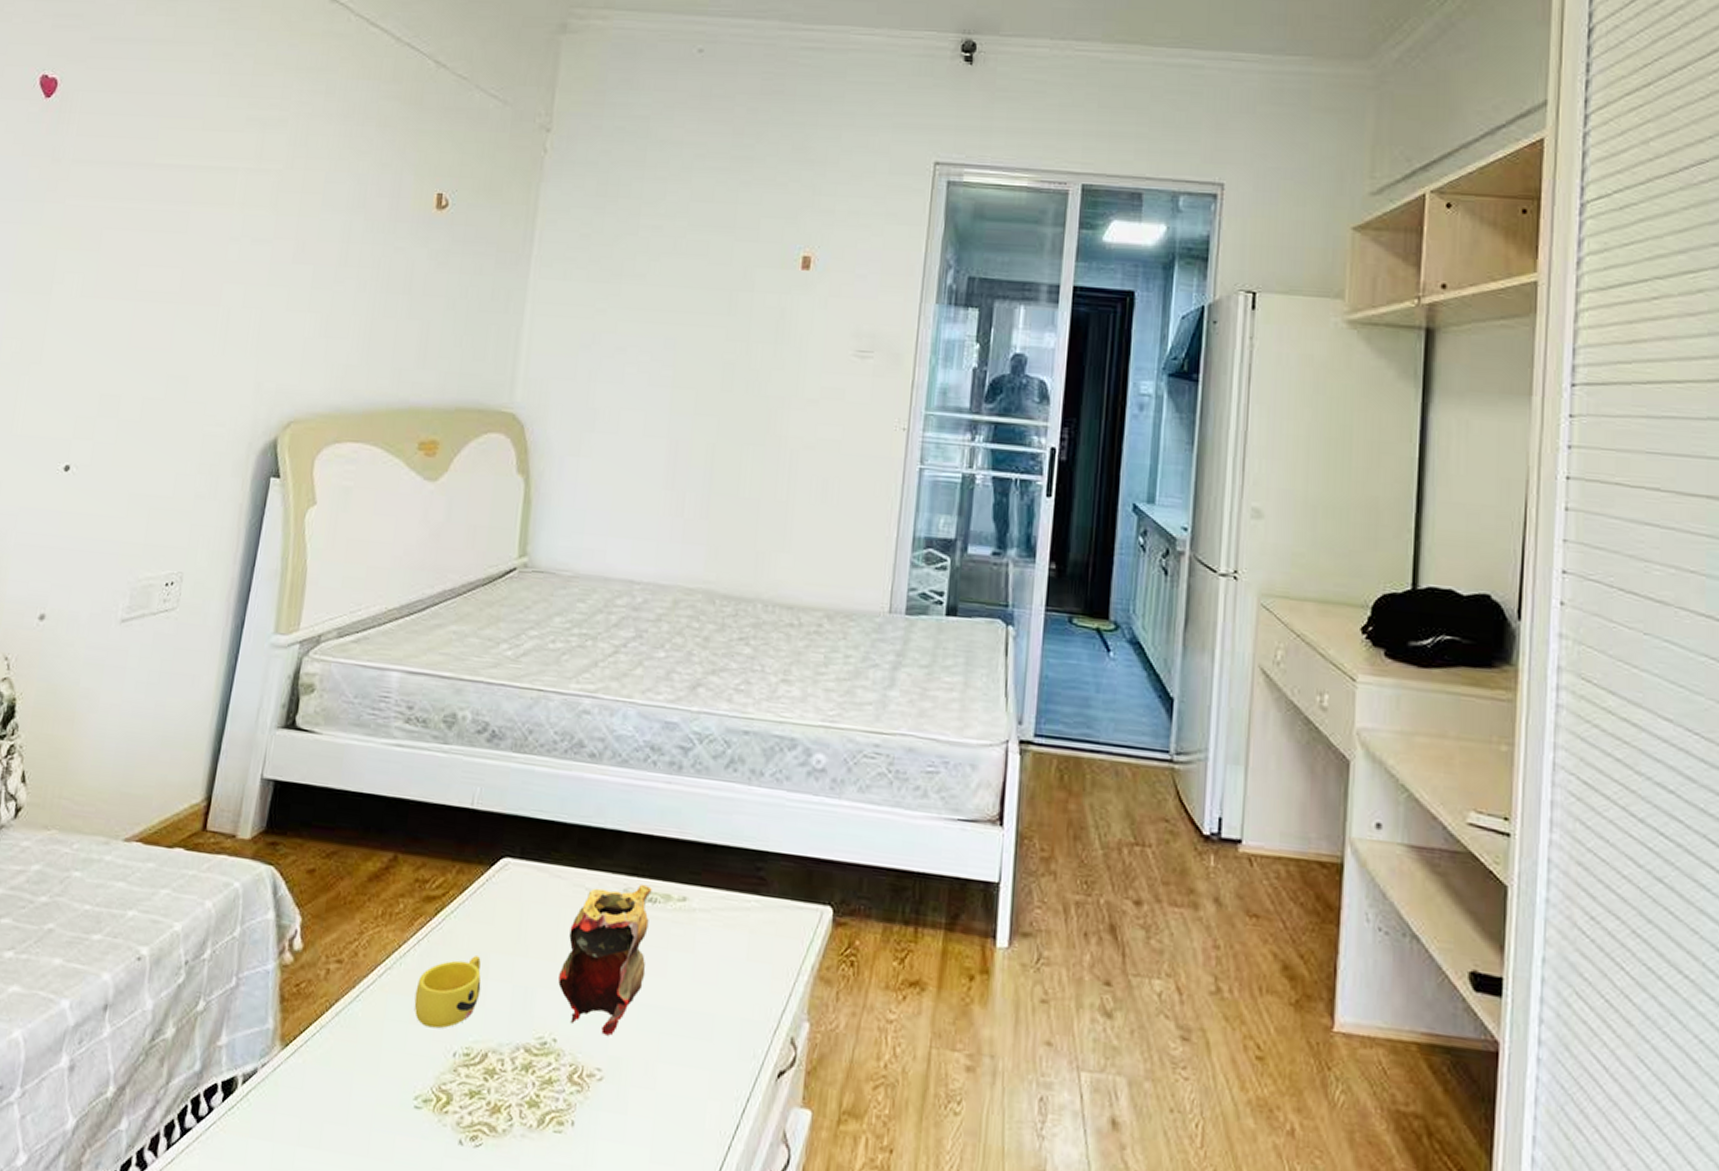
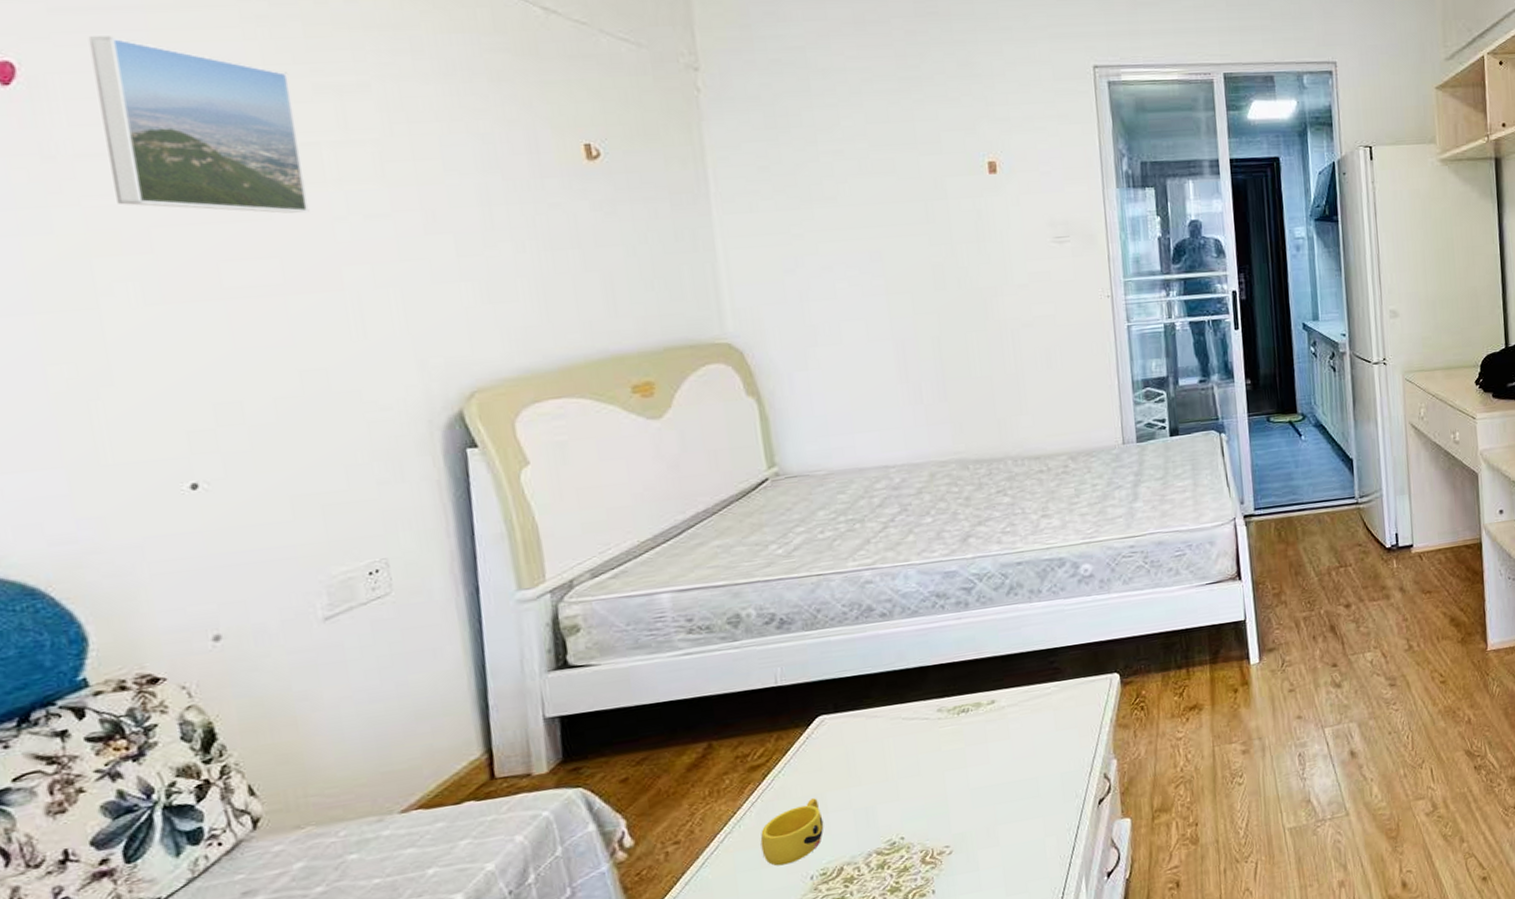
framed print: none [88,62,232,231] -> present [88,36,310,214]
teapot: present [558,884,652,1036] -> none [894,700,972,821]

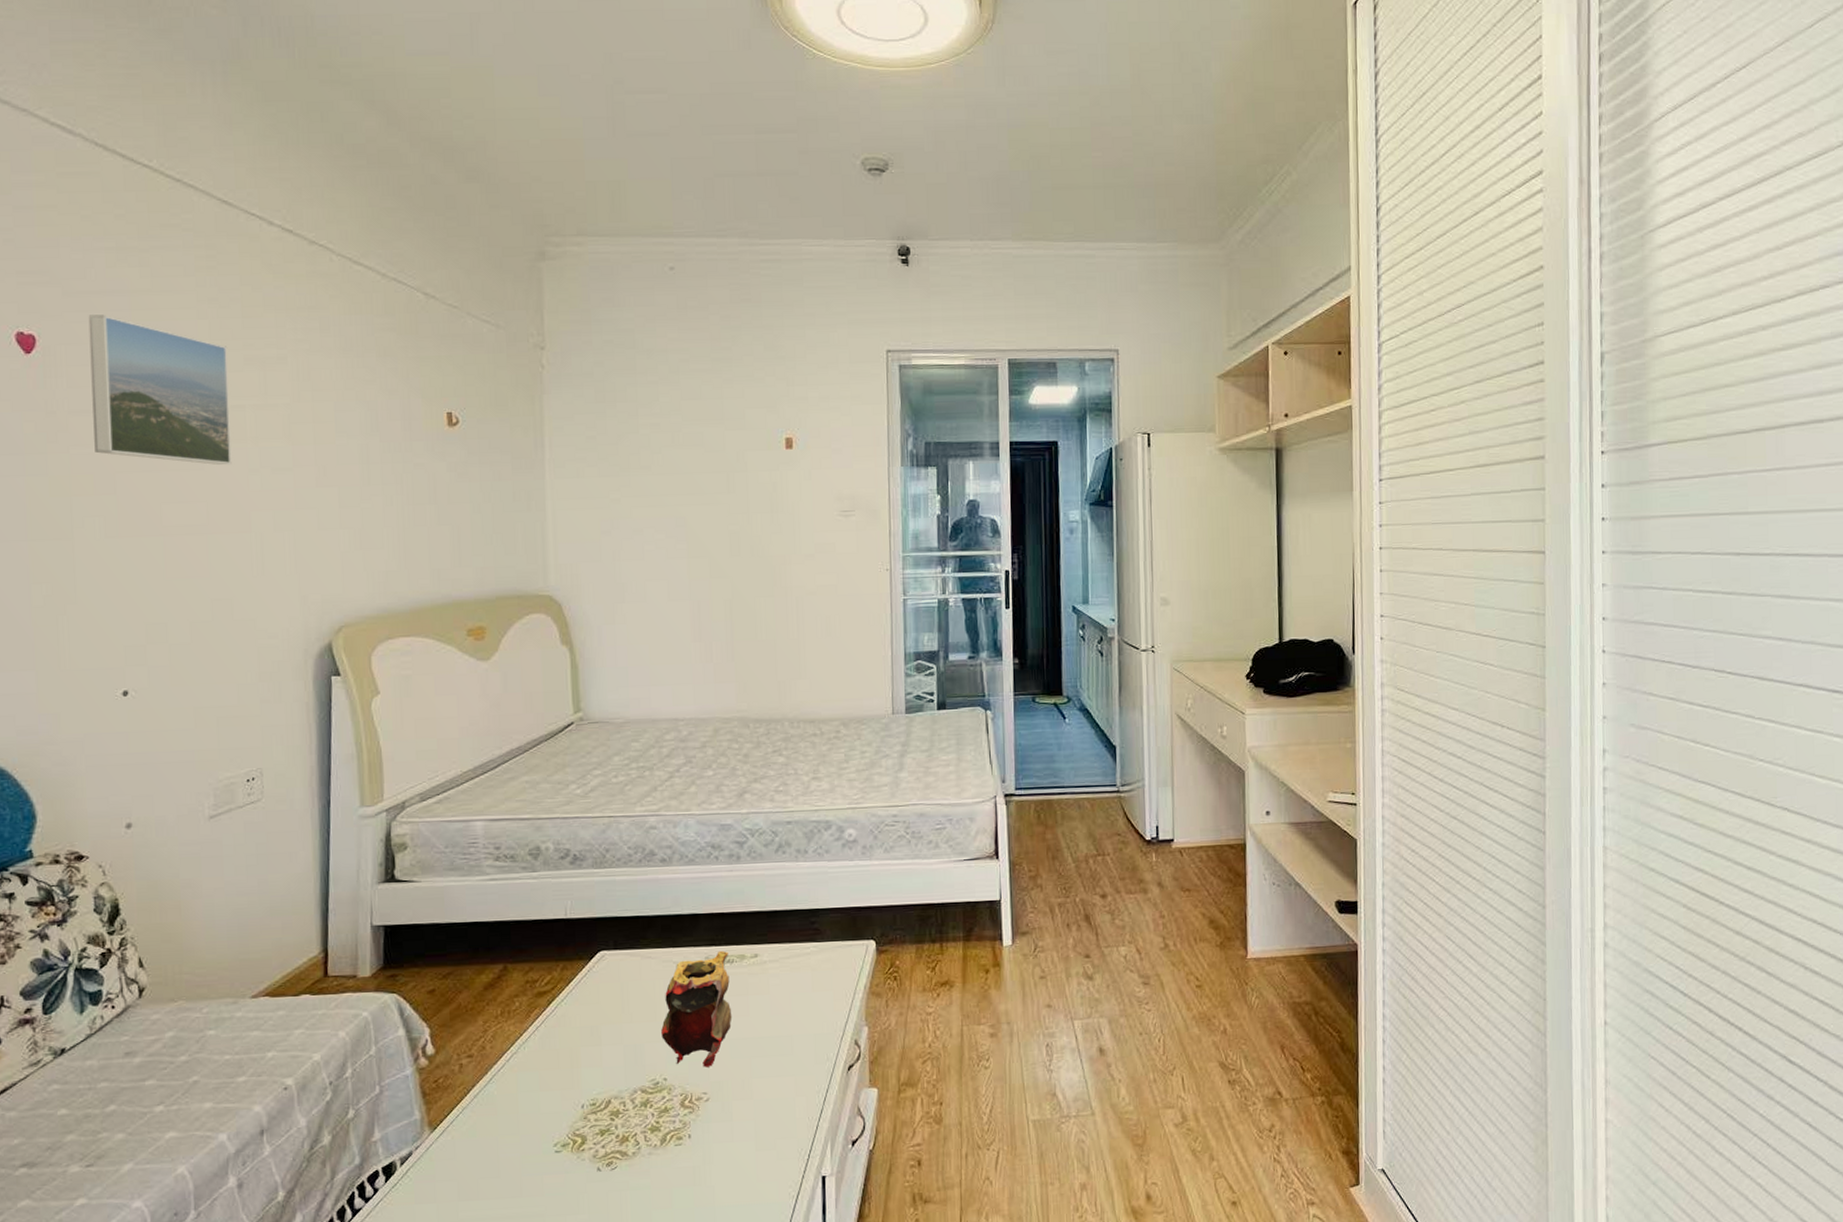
cup: present [760,798,824,866] -> none [541,1030,597,1091]
teapot: none [894,700,972,821] -> present [661,950,733,1067]

